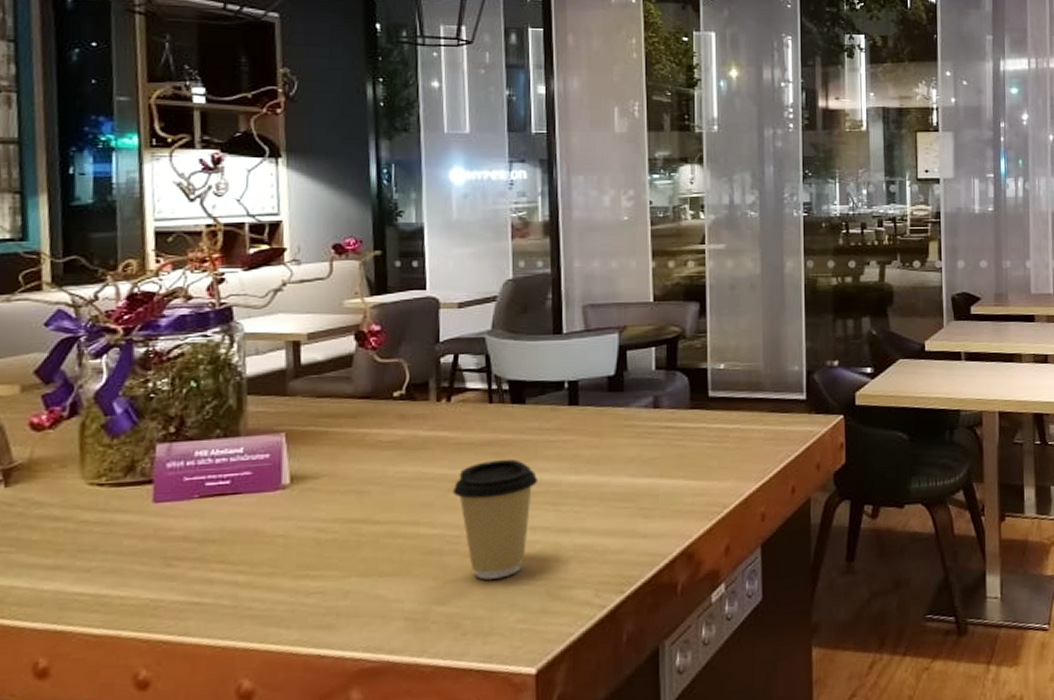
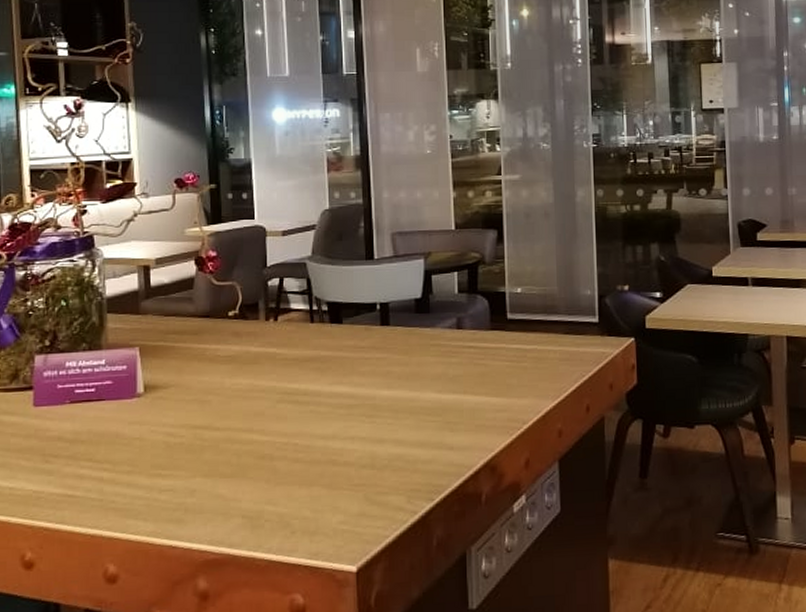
coffee cup: present [452,459,539,580] -> none [280,375,355,484]

